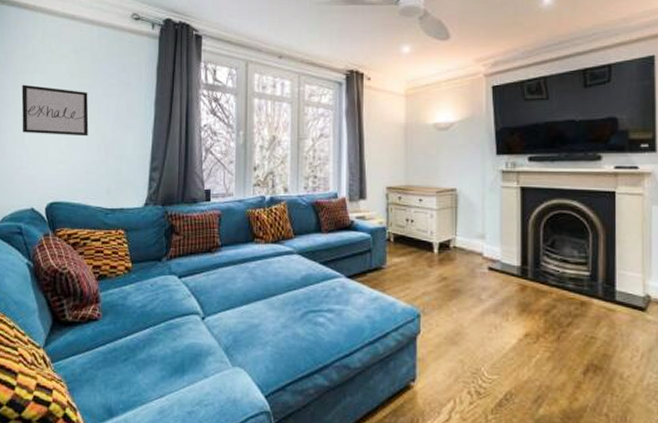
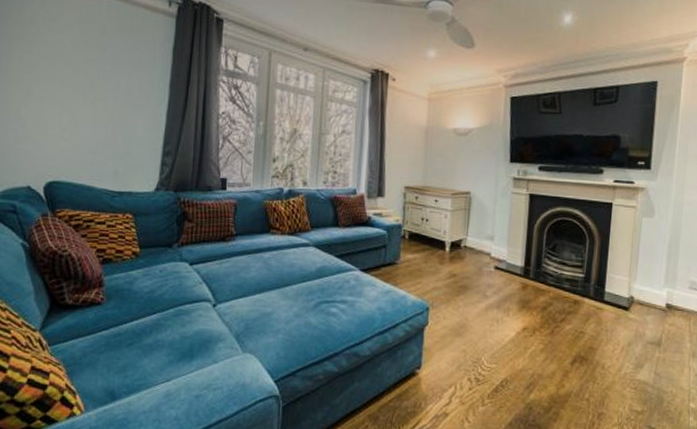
wall art: present [21,84,89,137] -> none [17,52,95,115]

